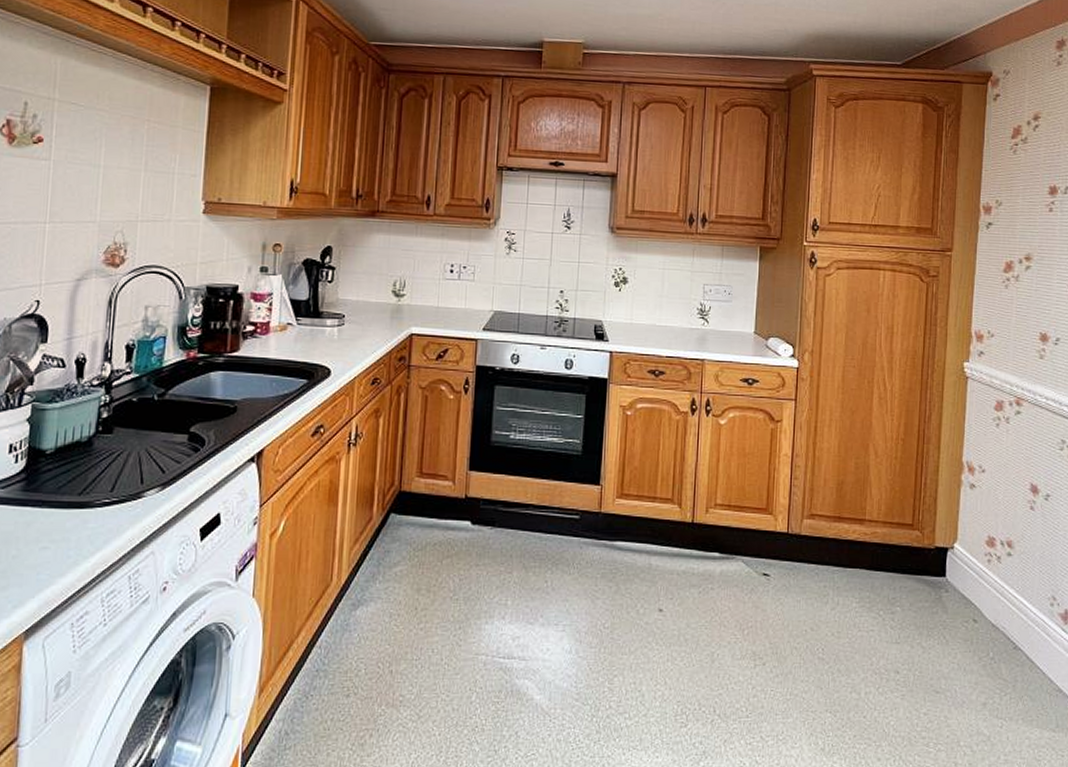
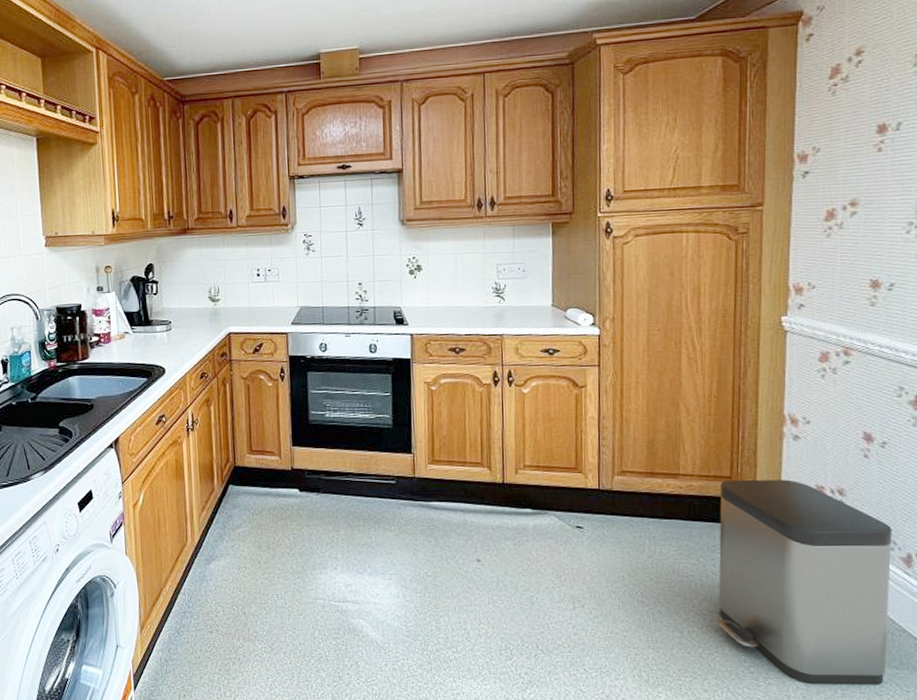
pedal bin: none [893,528,1053,751] -> present [717,479,892,685]

